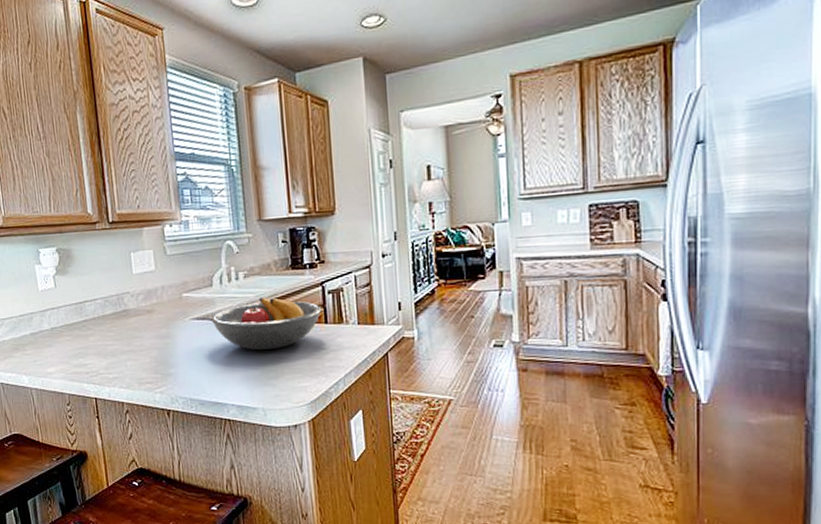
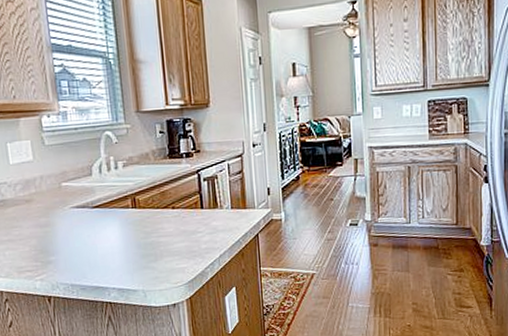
fruit bowl: present [210,297,322,351] -> none [90,185,198,236]

